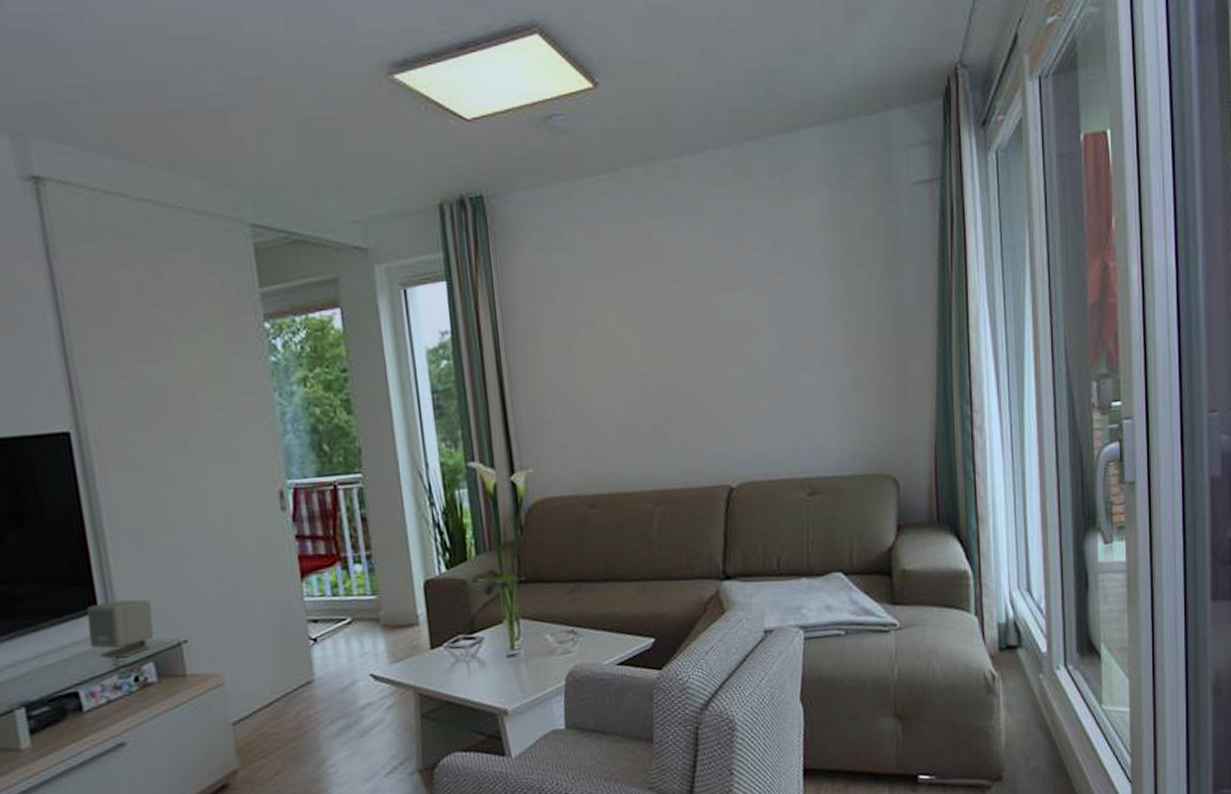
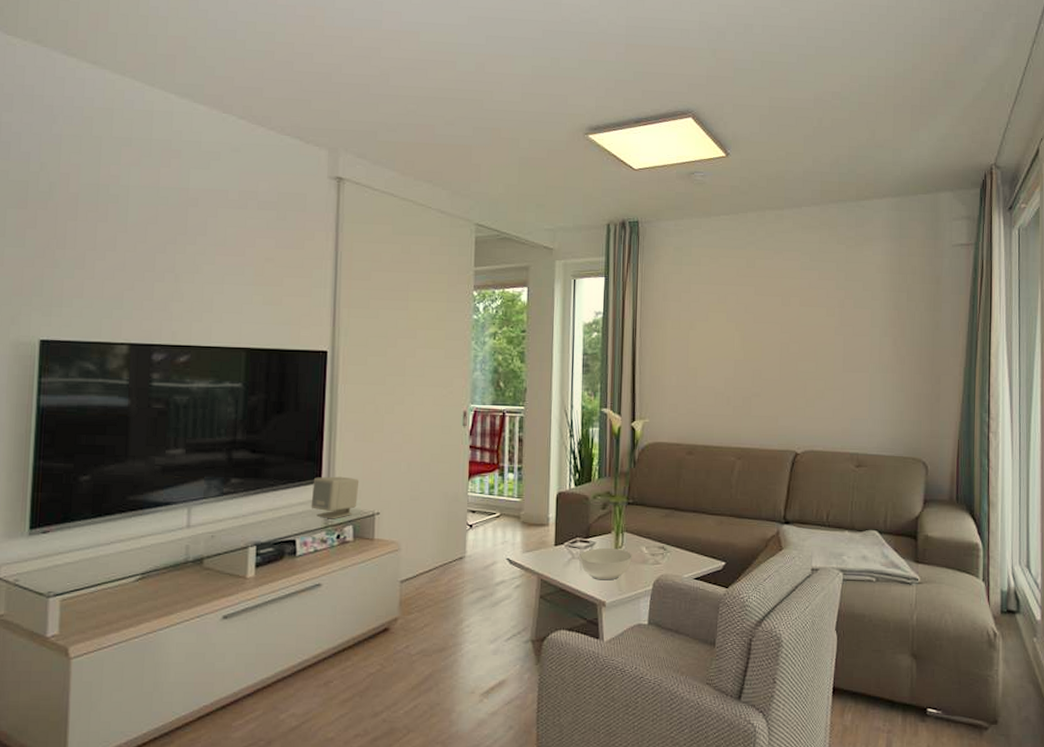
bowl: none [465,641,535,684] -> present [579,547,632,581]

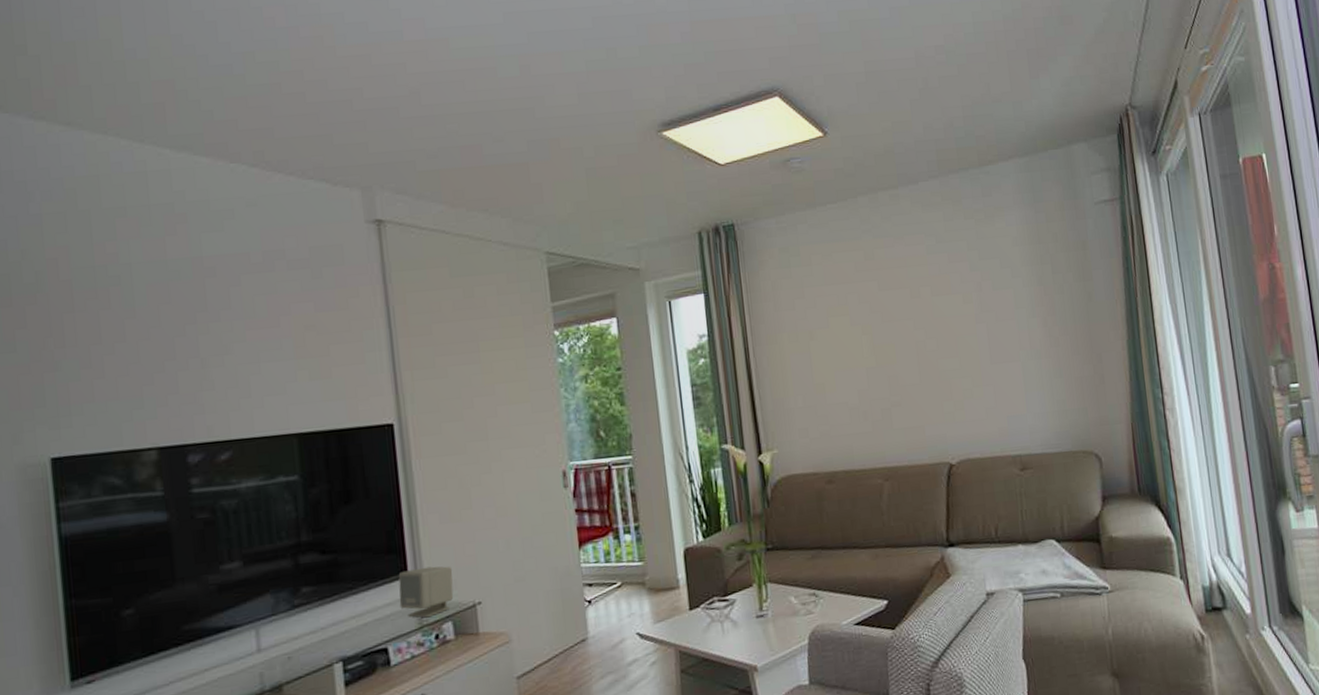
bowl: present [579,547,632,581] -> none [719,602,781,642]

